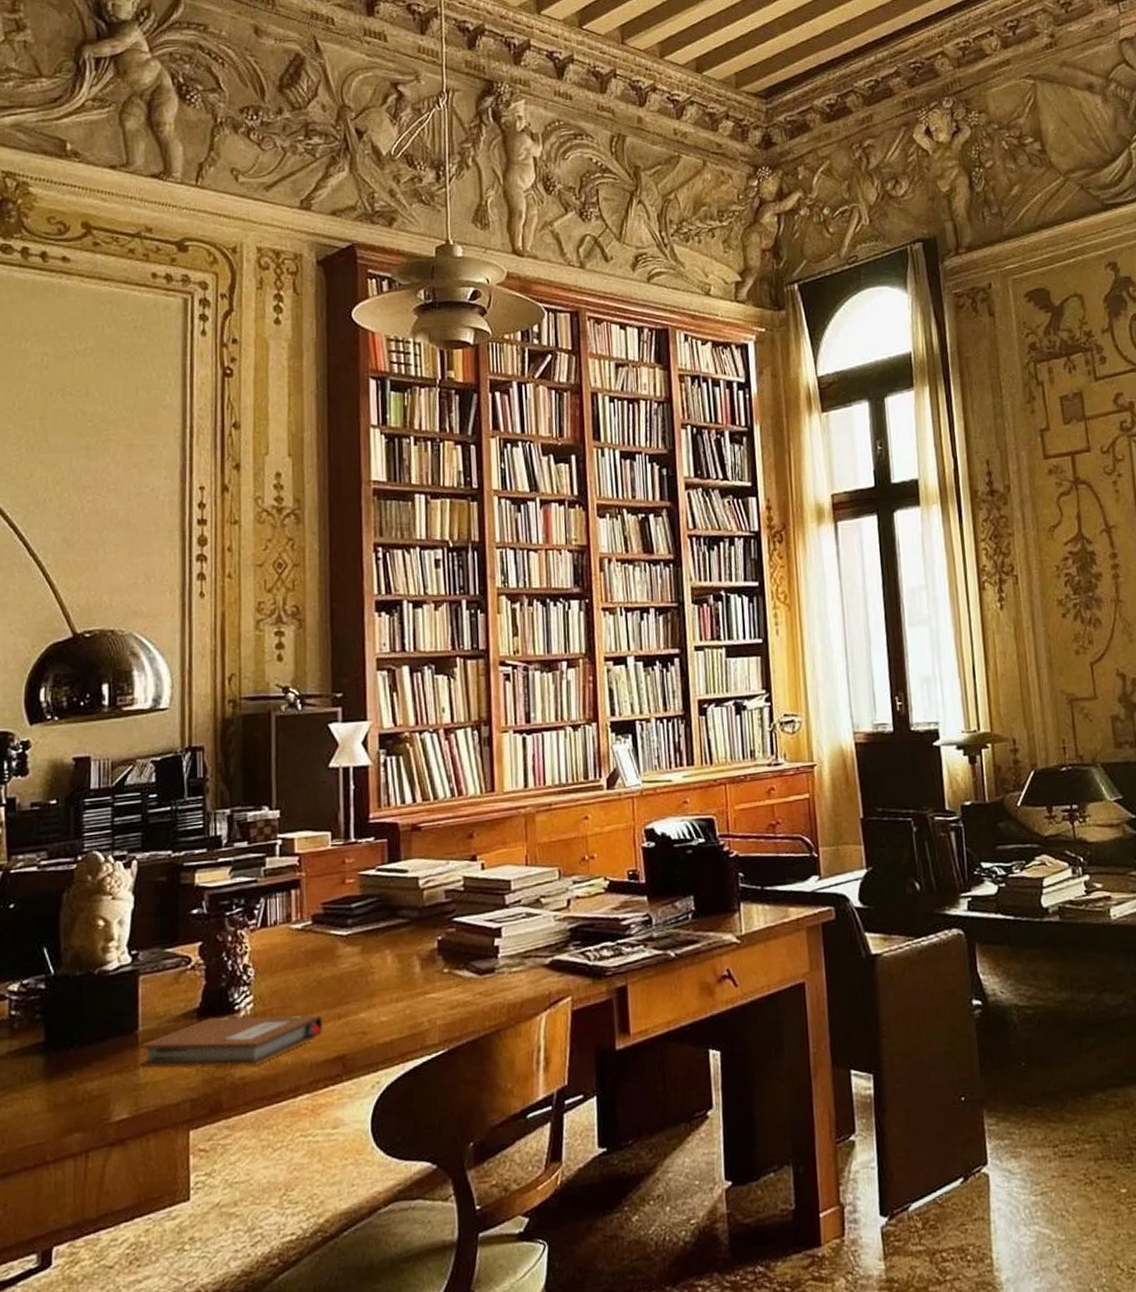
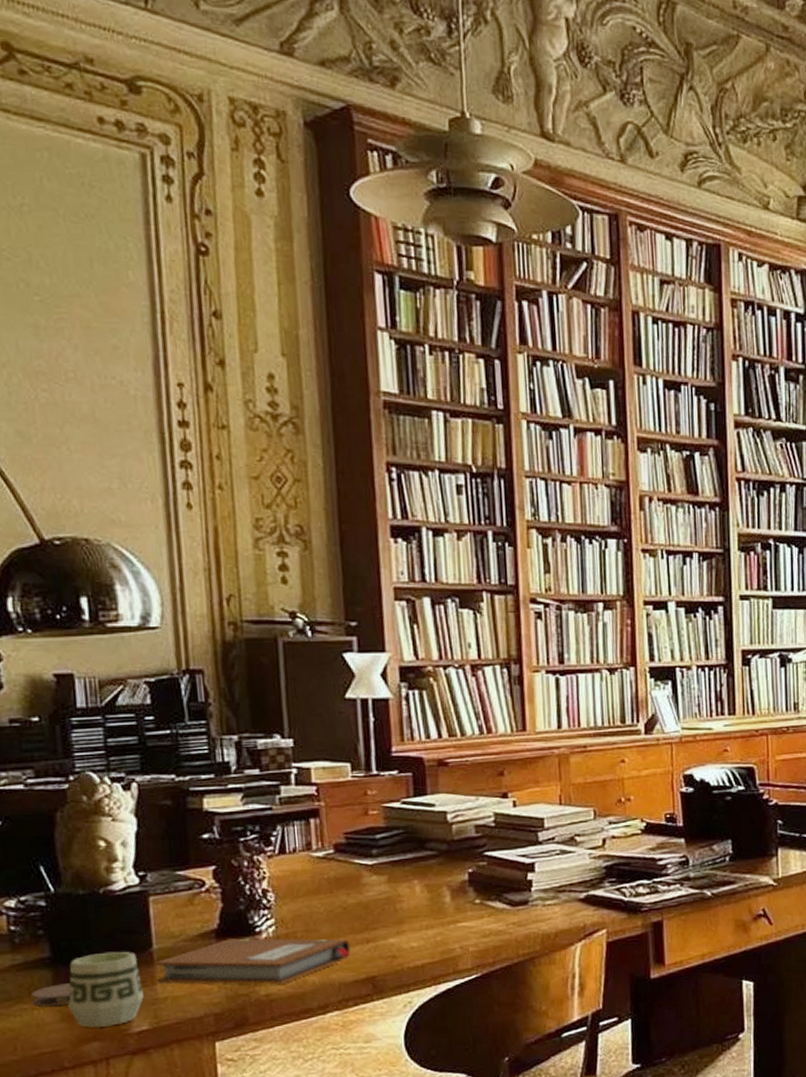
coaster: none [23,1070,60,1095] -> present [31,983,71,1006]
cup: none [56,1034,126,1118] -> present [68,951,144,1028]

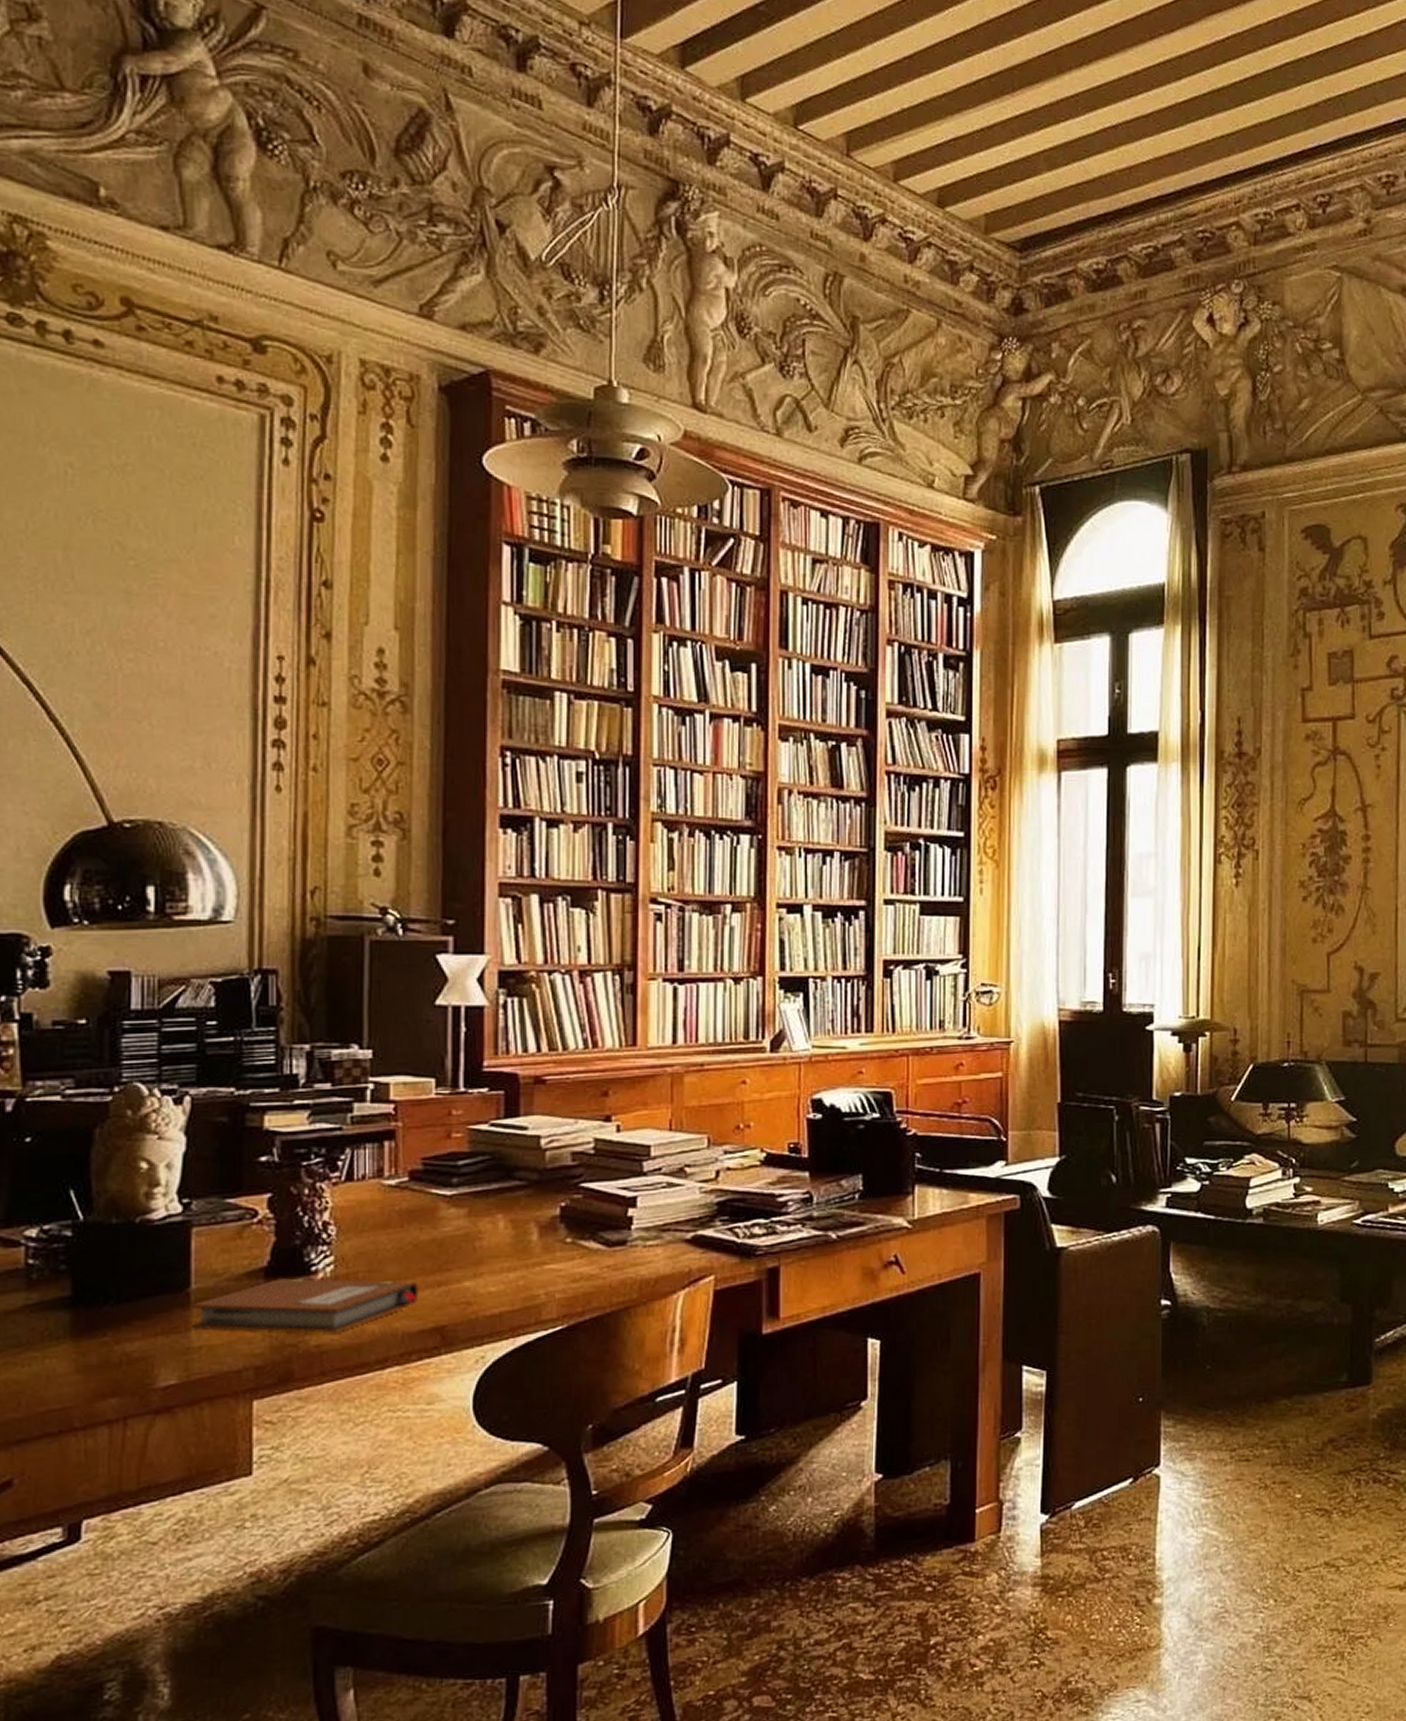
coaster: present [31,983,71,1006] -> none [44,1328,91,1354]
cup: present [68,951,144,1028] -> none [86,1291,174,1381]

